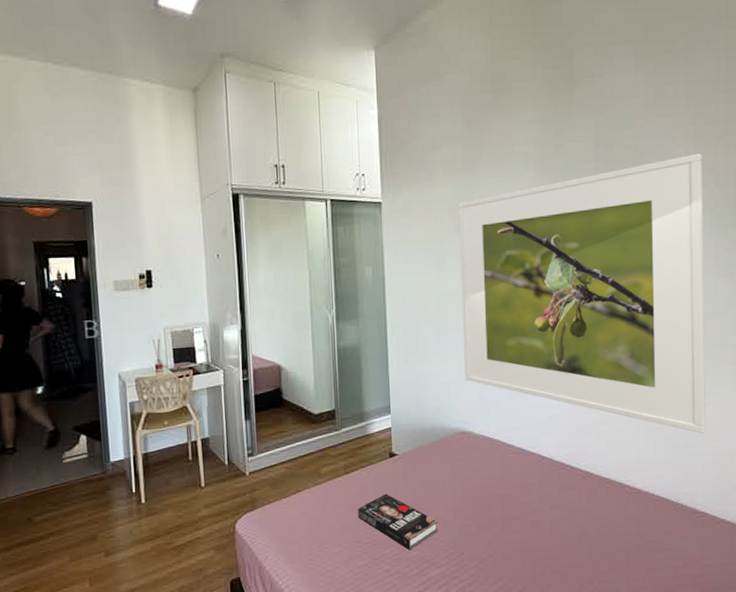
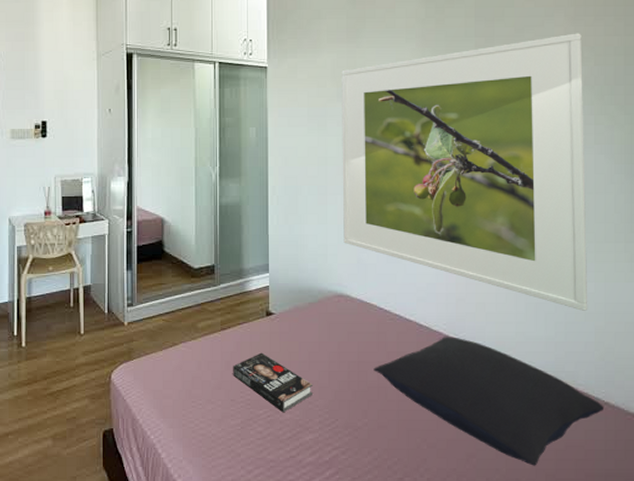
pillow: none [498,466,721,584] -> present [374,337,605,466]

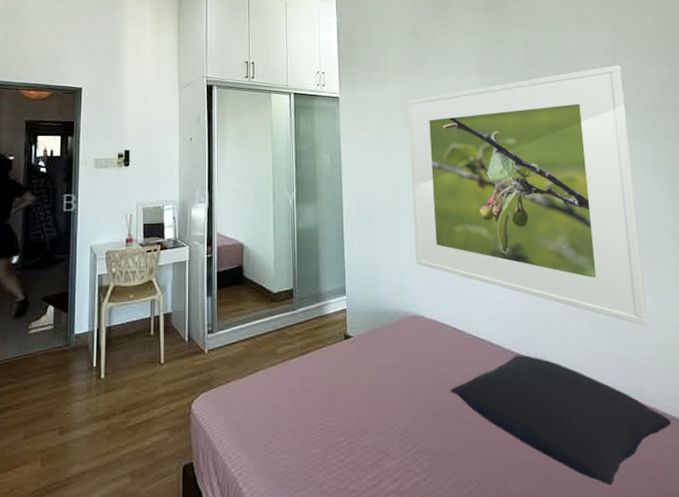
book: present [233,352,312,413] -> none [313,377,392,439]

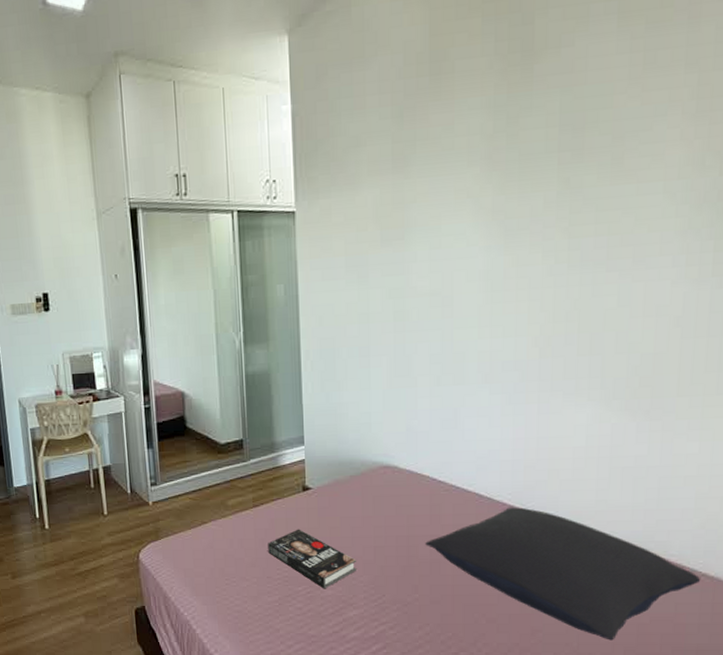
book: none [313,377,392,439] -> present [268,529,356,589]
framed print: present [408,65,648,326] -> none [386,134,704,474]

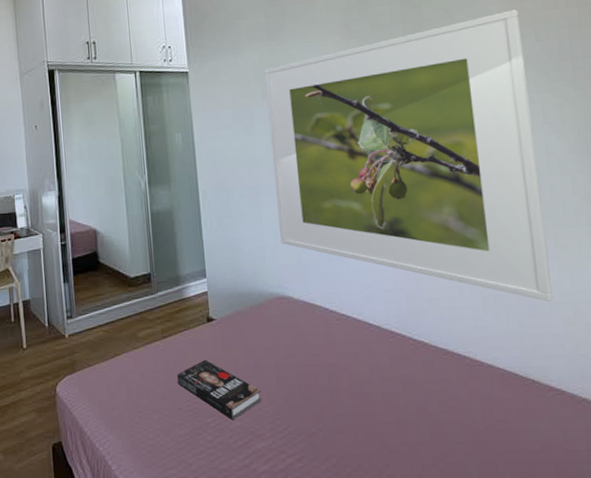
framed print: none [386,134,704,474] -> present [264,9,554,301]
pillow: present [425,507,701,641] -> none [324,335,583,469]

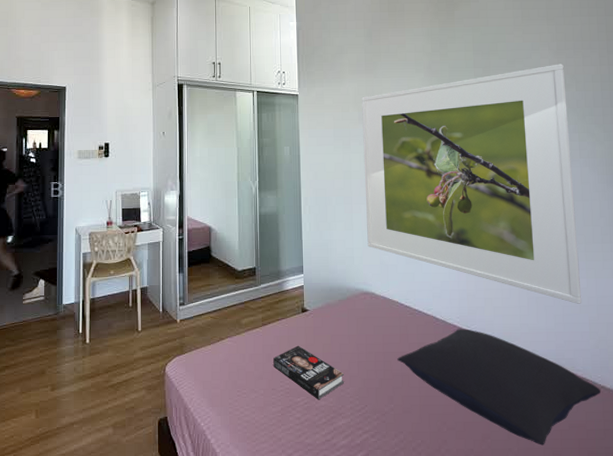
pillow: none [324,335,583,469] -> present [397,329,602,445]

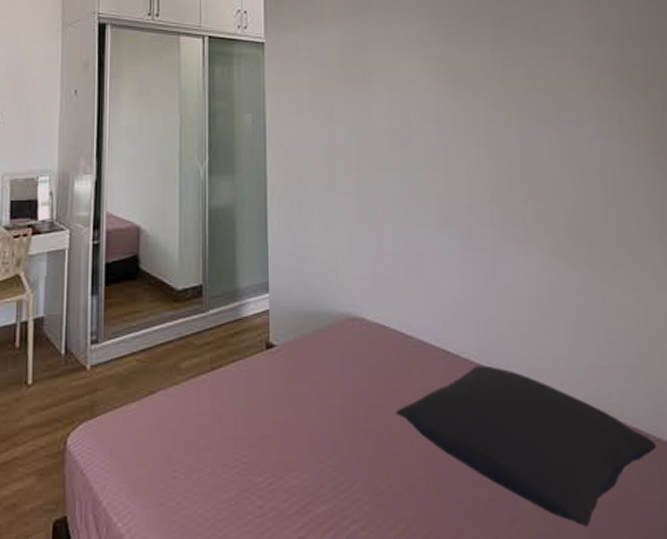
book: present [273,345,344,400] -> none [225,397,324,478]
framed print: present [362,64,582,304] -> none [348,12,629,327]

